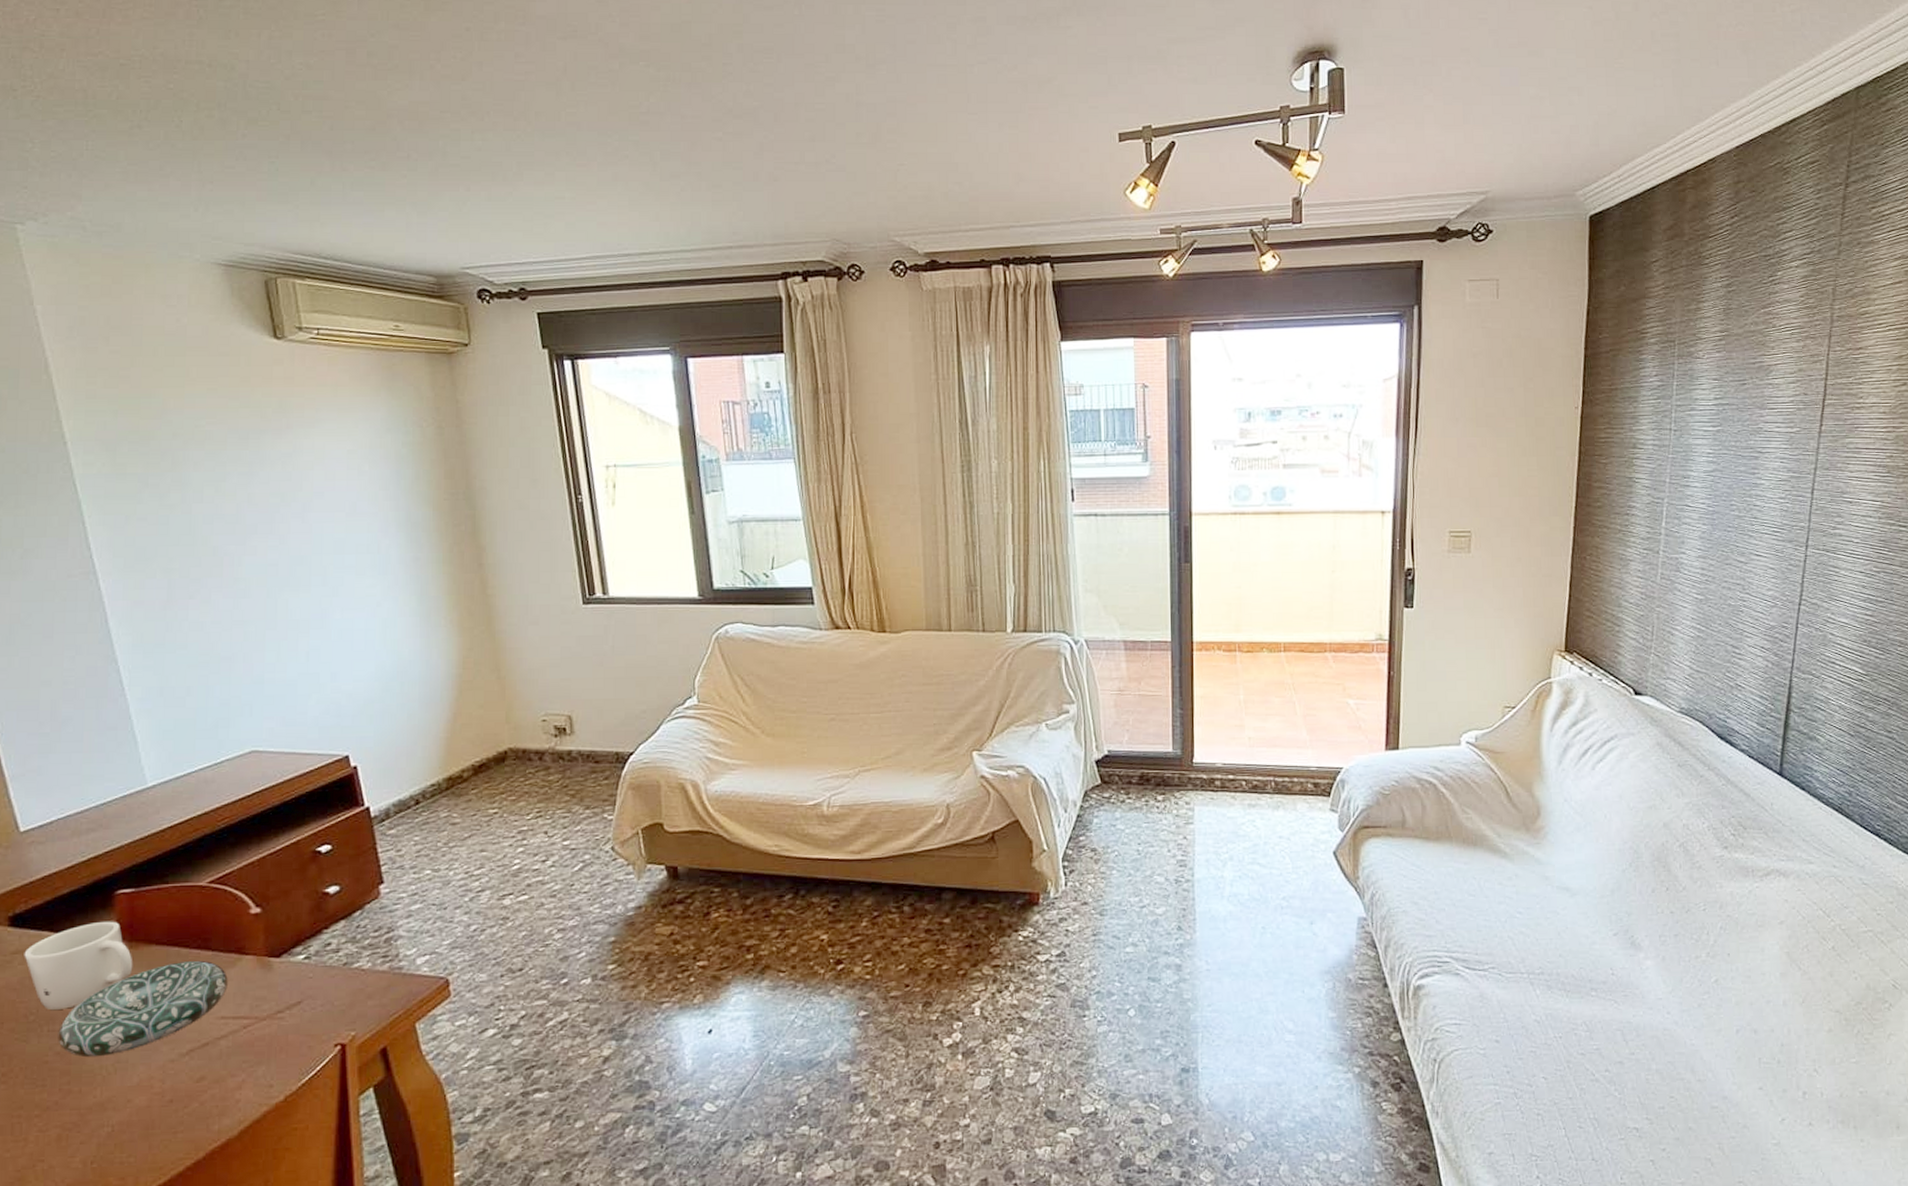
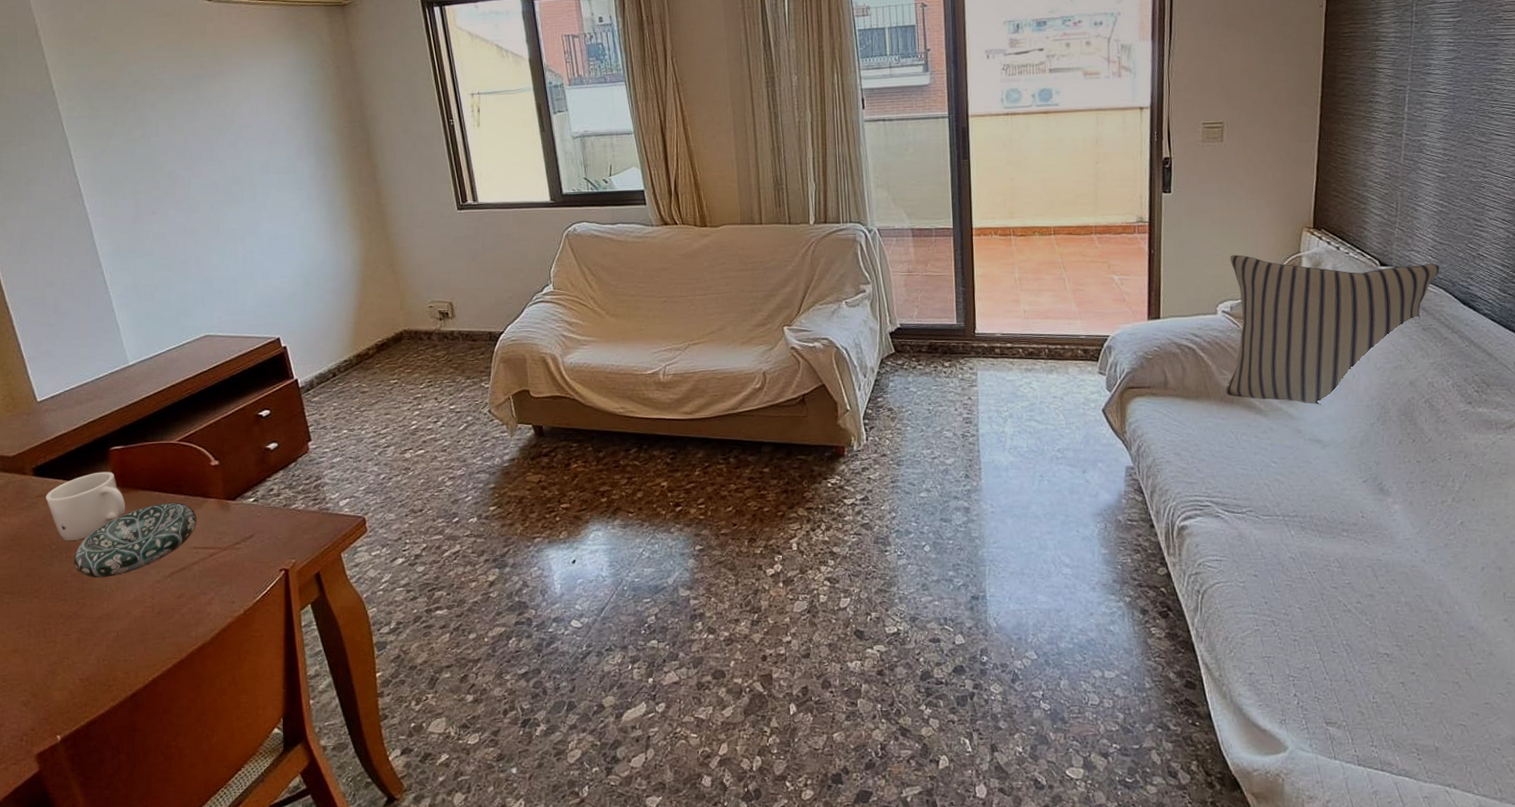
pillow: none [1468,679,1696,849] -> present [1225,254,1440,405]

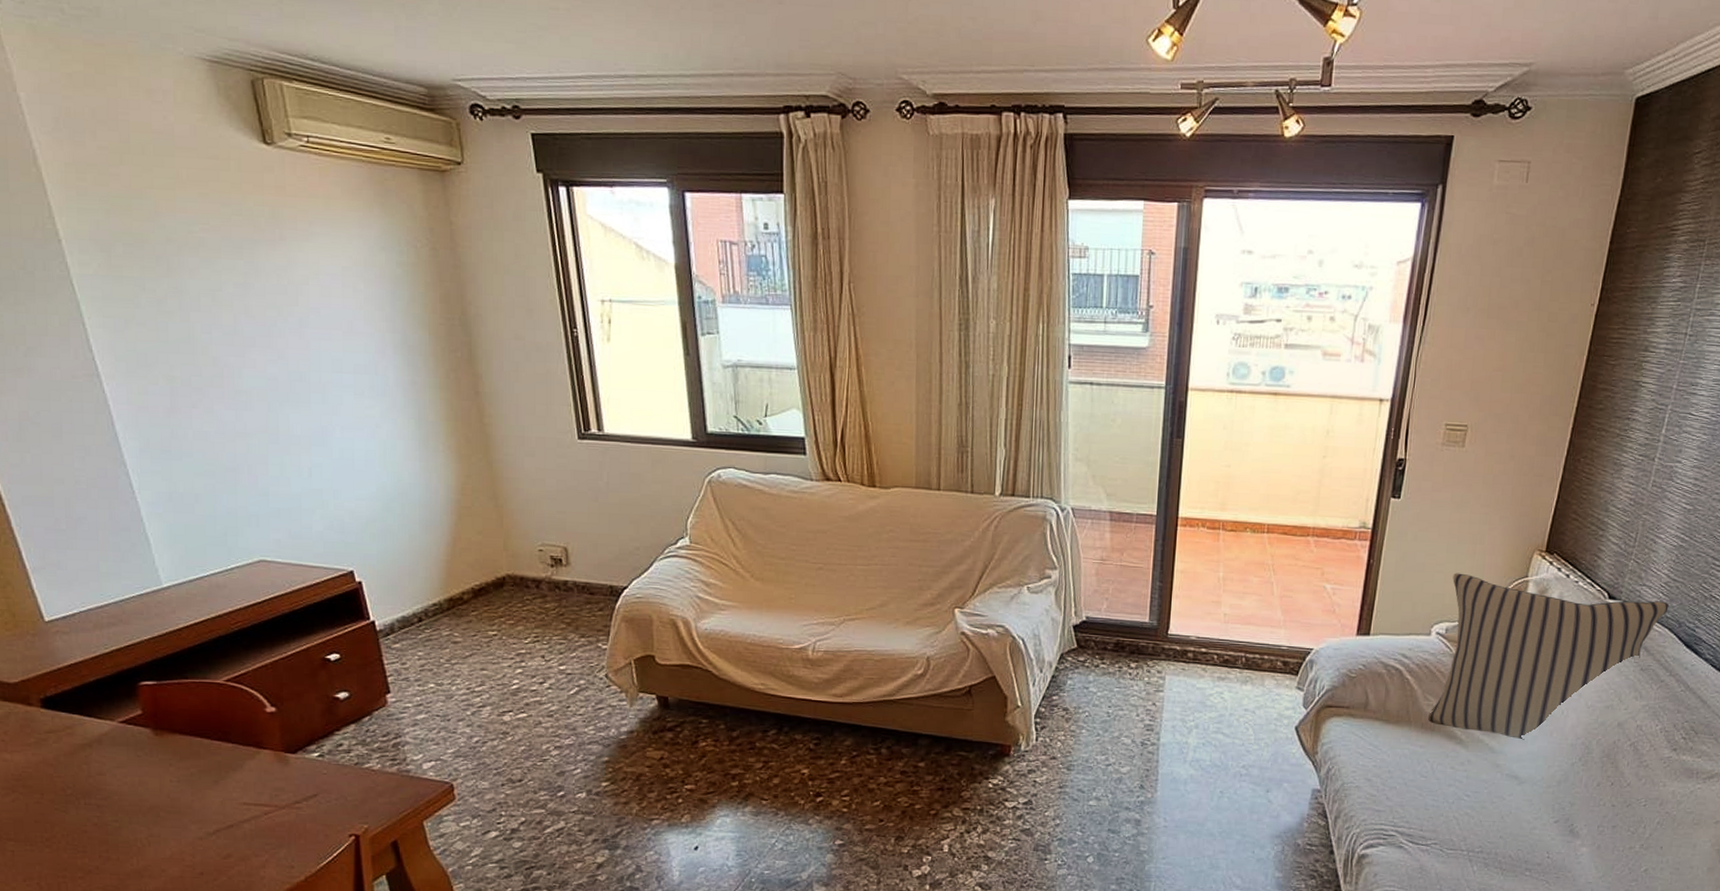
mug: present [45,471,126,541] -> none [57,709,160,786]
decorative bowl: present [73,502,197,578] -> none [94,750,248,830]

